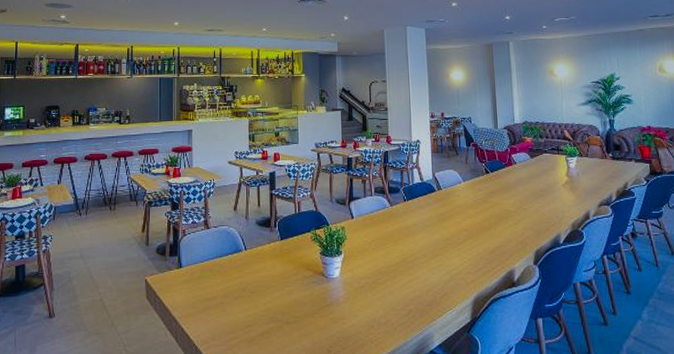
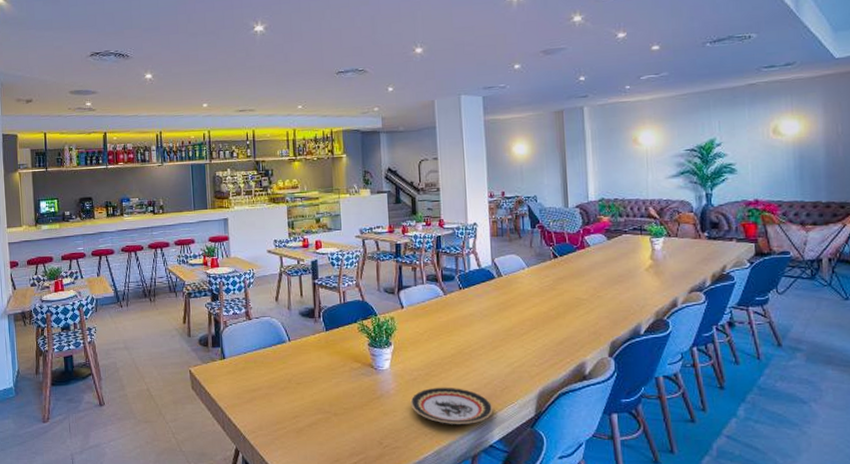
plate: none [358,294,434,331] -> present [410,387,493,424]

